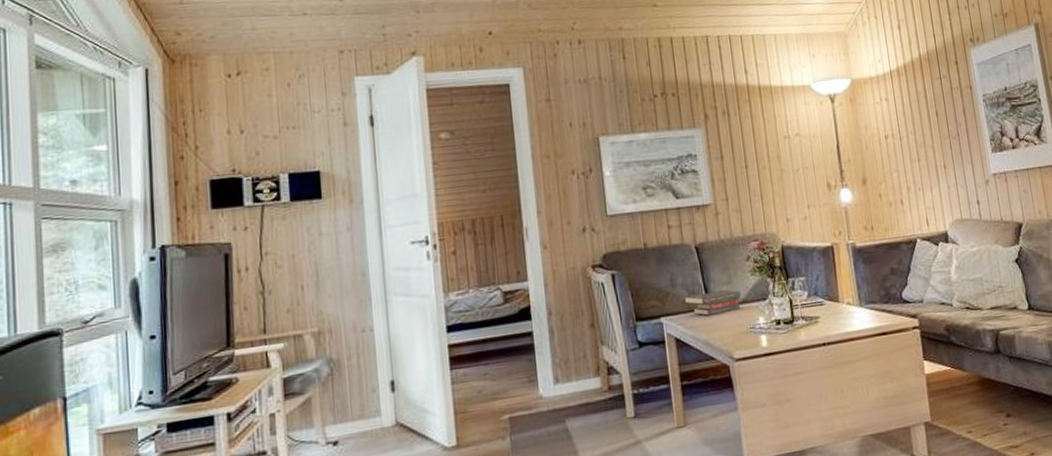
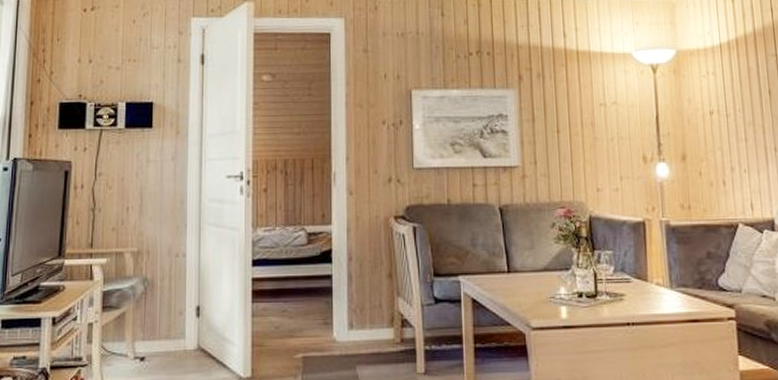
books: present [685,290,741,316] -> none [485,255,543,280]

